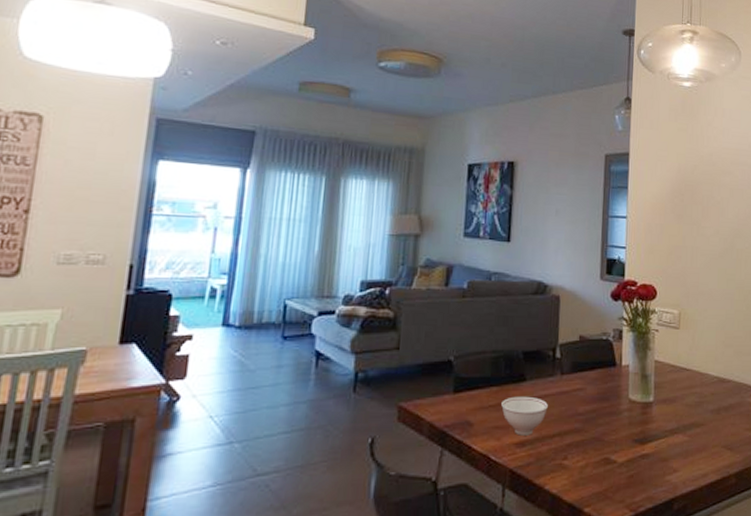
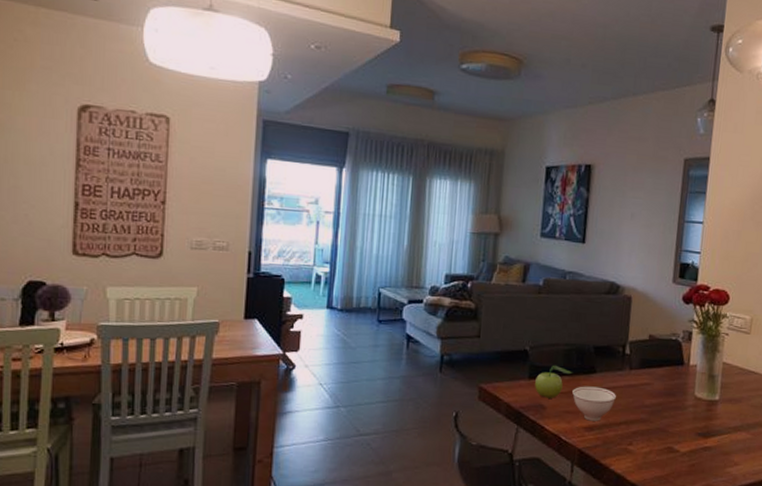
fruit: none [460,375,501,413] -> present [535,365,573,399]

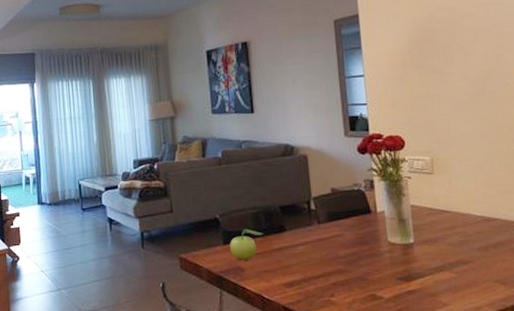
bowl: present [572,386,616,421] -> none [266,244,310,278]

